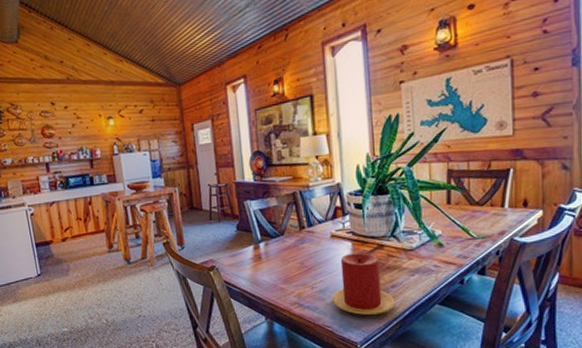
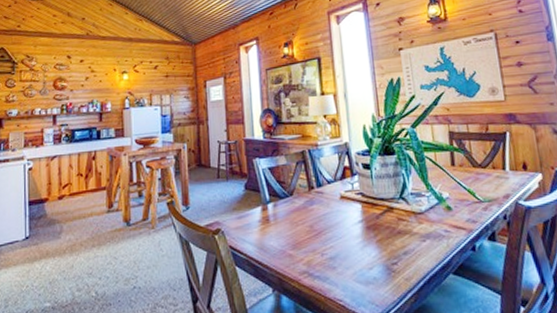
candle: present [332,252,395,315] -> none [343,215,409,286]

